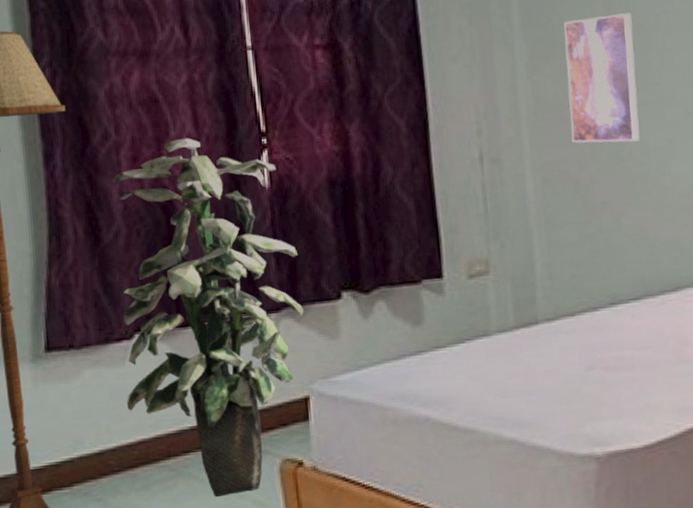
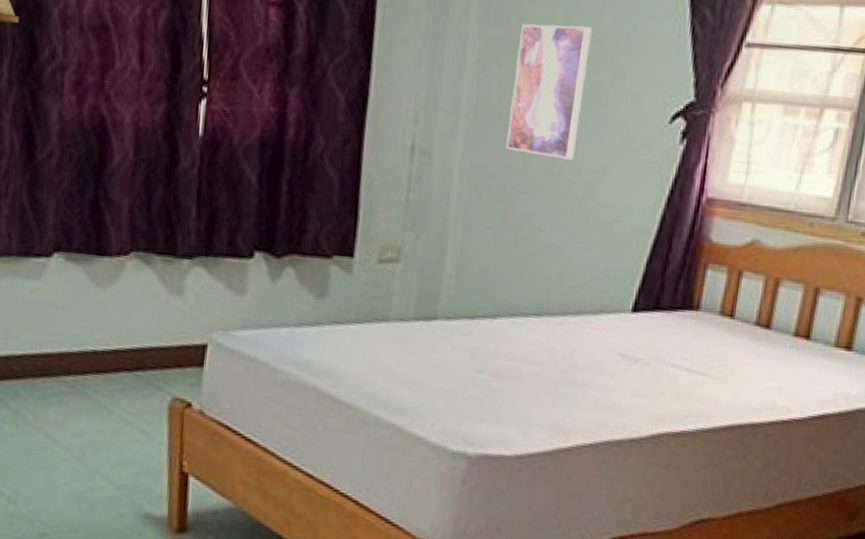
indoor plant: present [112,137,305,497] -> none [37,71,220,421]

